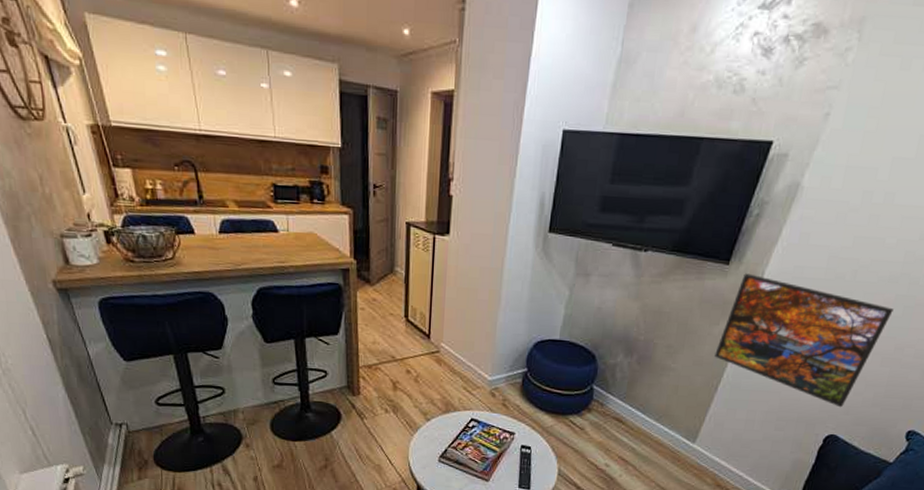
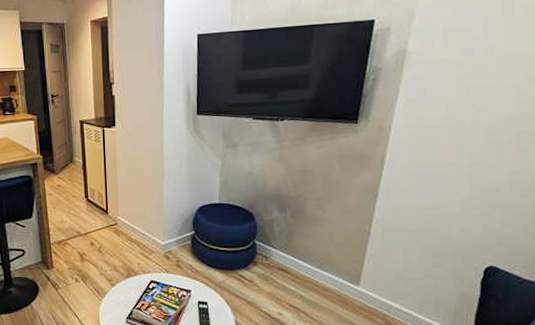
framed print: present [714,273,894,408] -> none [361,128,520,240]

